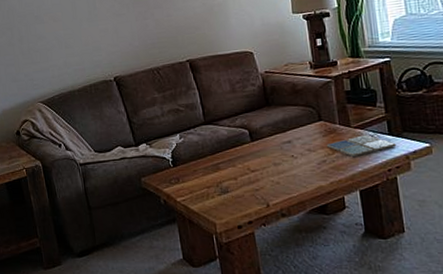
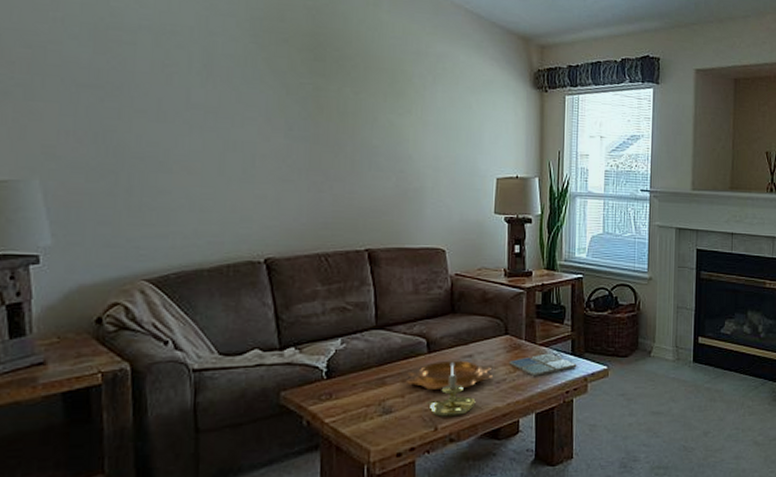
decorative bowl: none [236,146,313,173] -> present [405,360,493,390]
candle holder: none [256,149,301,195] -> present [426,363,476,417]

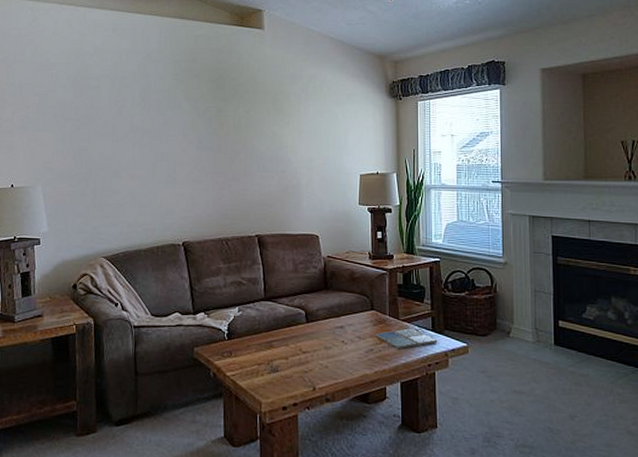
decorative bowl: present [405,360,493,390] -> none [289,330,361,355]
candle holder: present [426,363,476,417] -> none [305,332,347,379]

